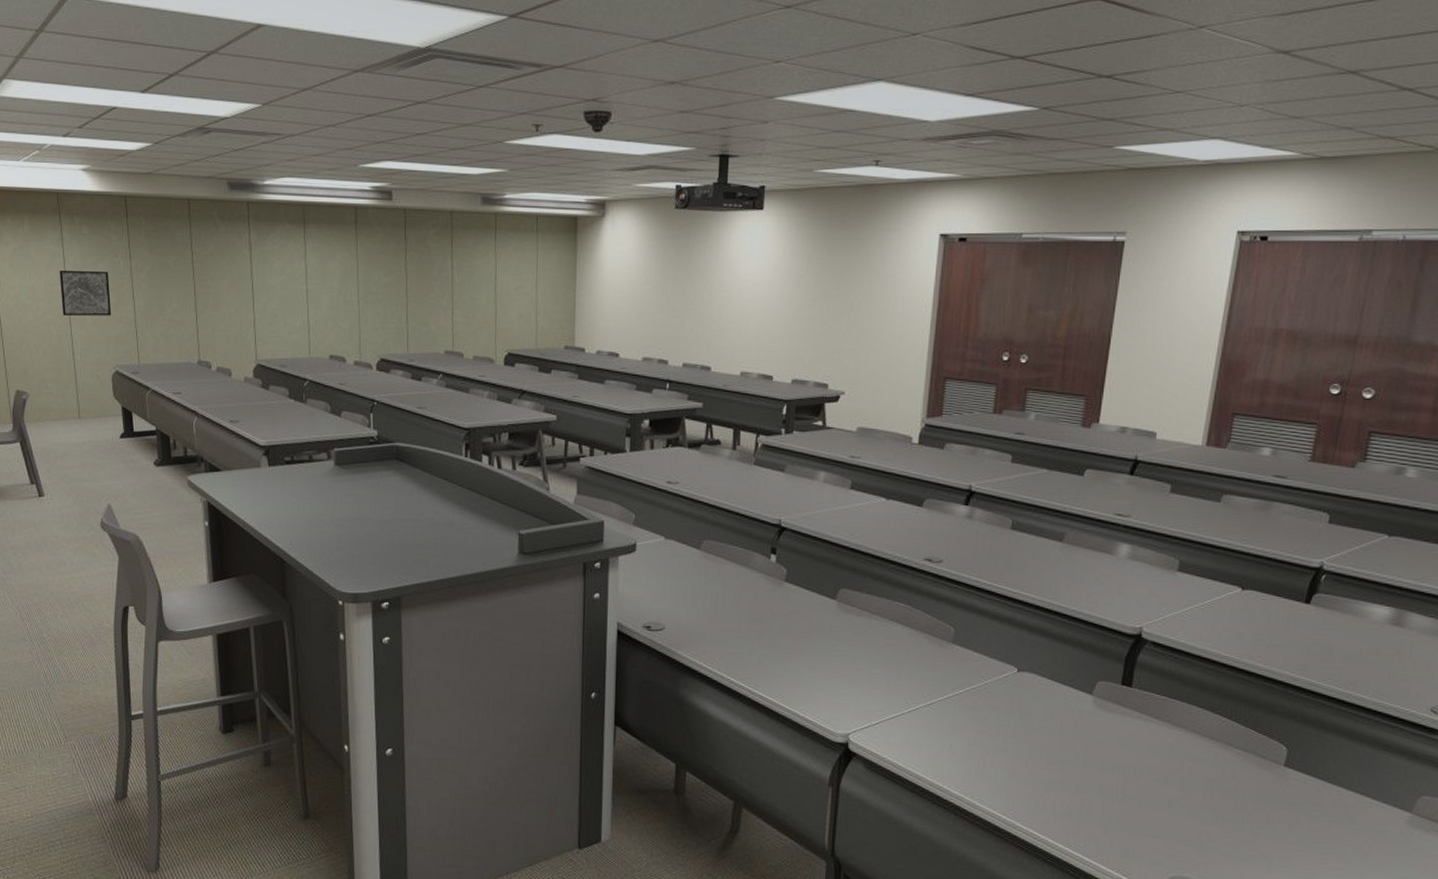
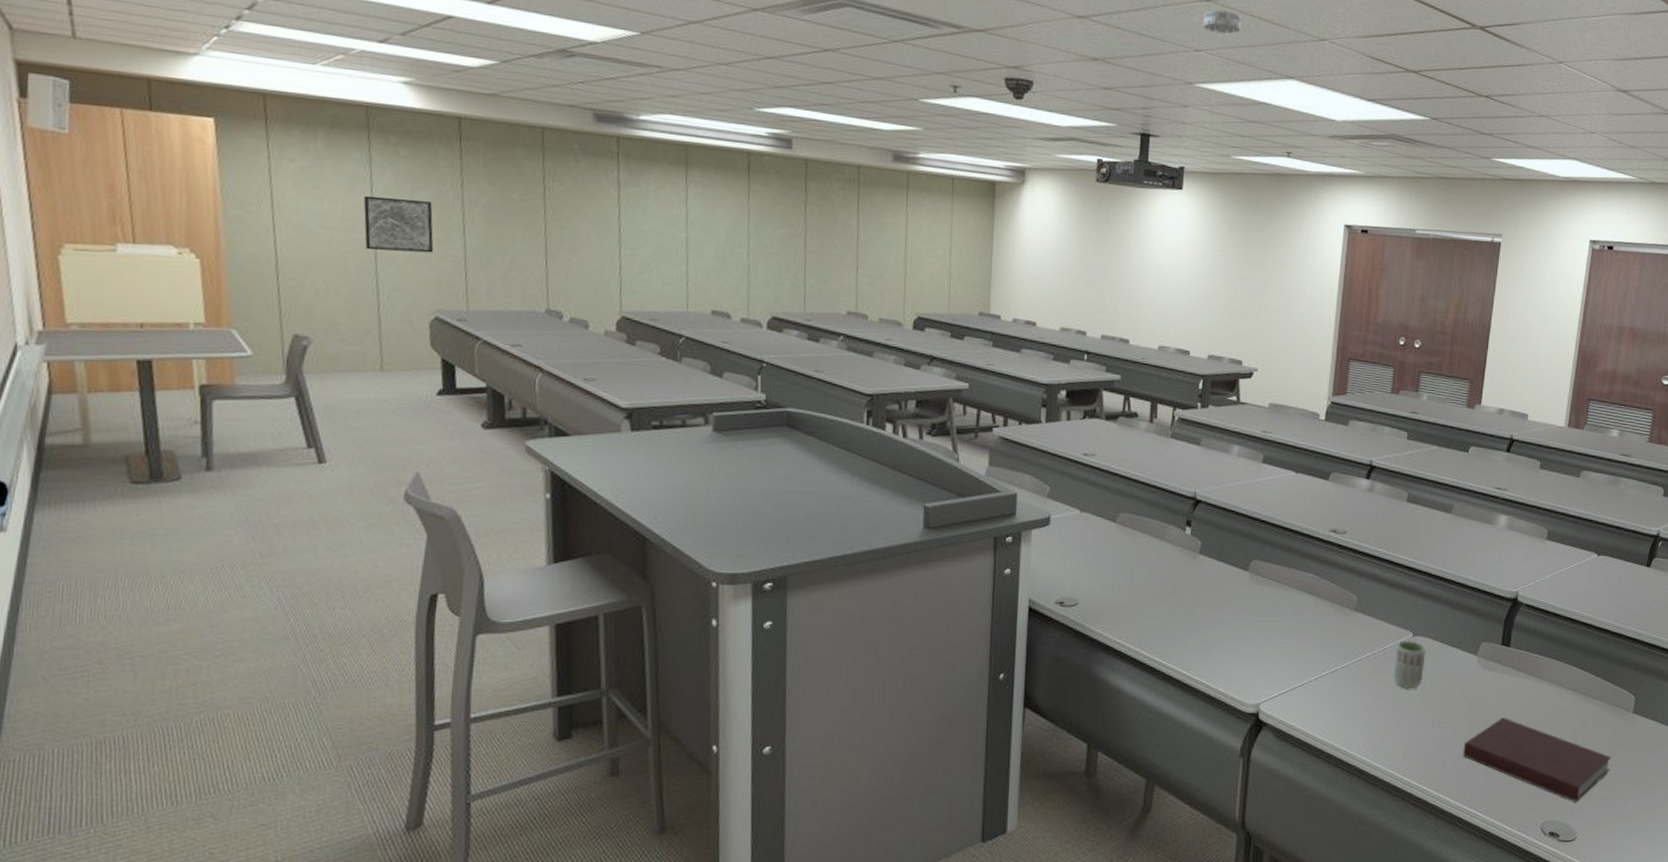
smoke detector: none [783,15,824,41] -> present [1203,9,1241,34]
cup: none [995,676,1033,727] -> present [1393,641,1426,689]
notebook: none [1074,762,1257,858] -> present [1462,717,1612,802]

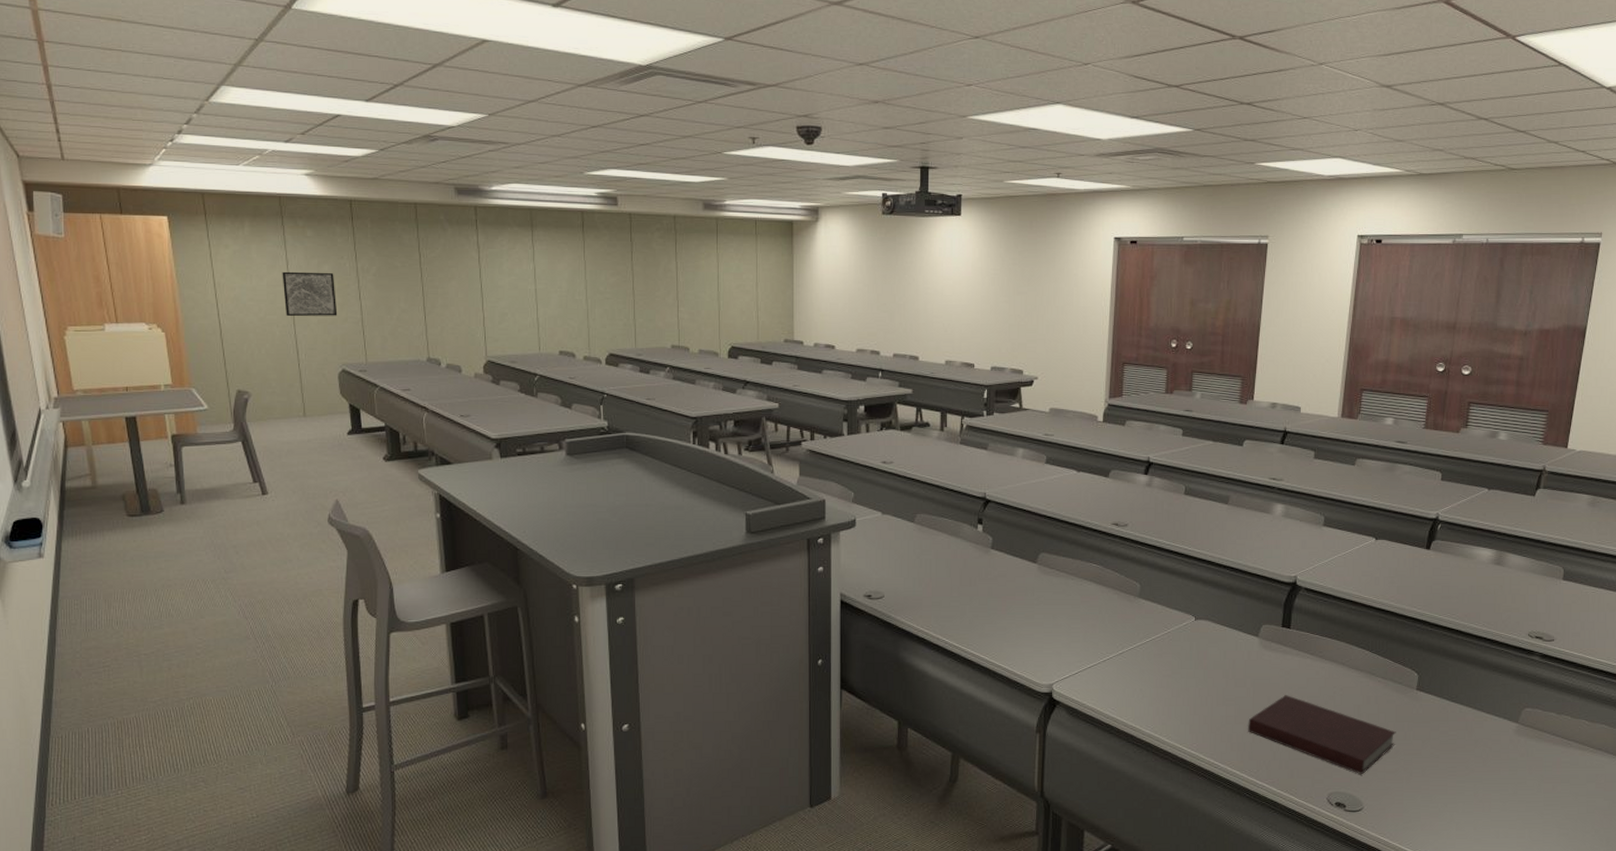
smoke detector: present [1203,9,1241,34] -> none [973,45,1008,67]
cup: present [1393,641,1426,689] -> none [1177,624,1208,669]

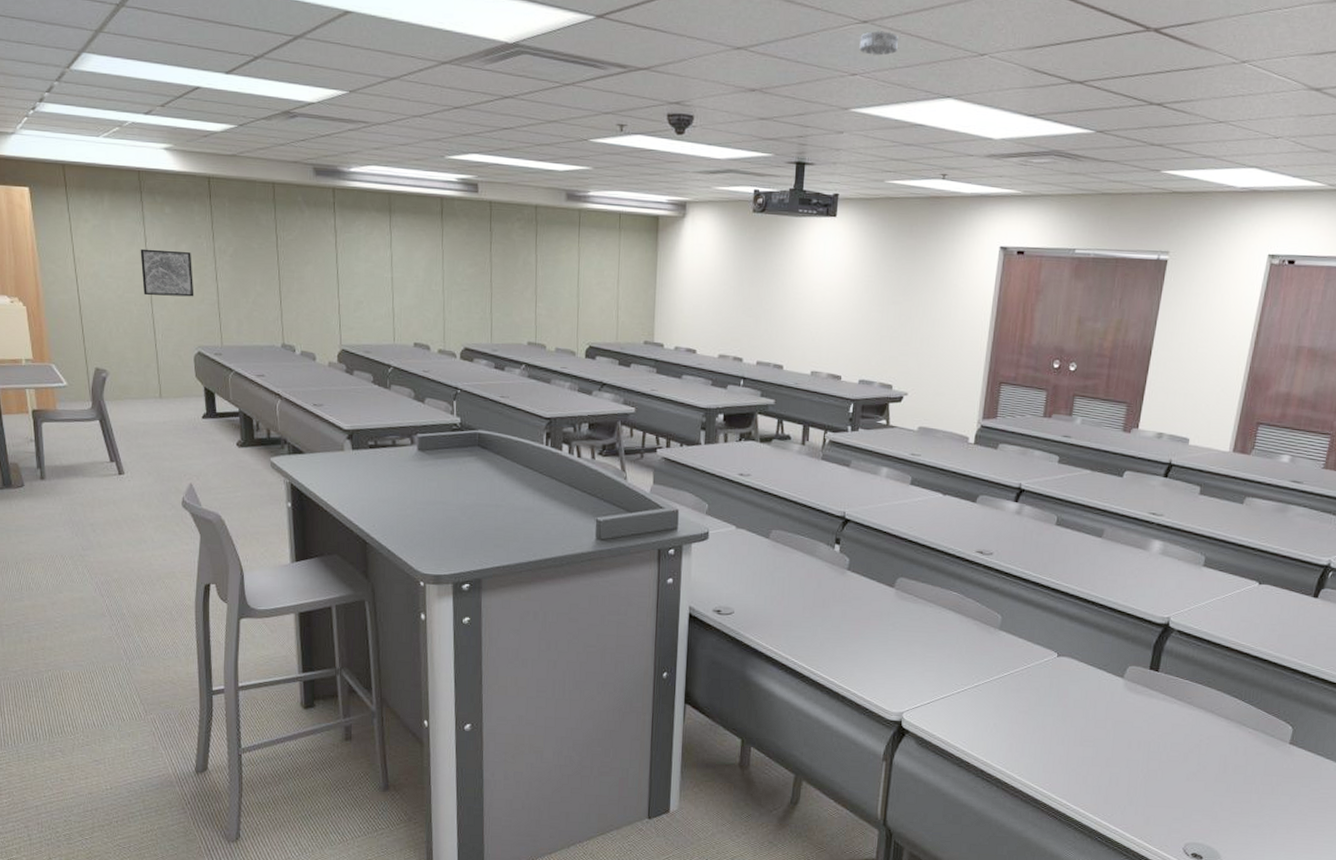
smoke detector: none [973,45,1008,67] -> present [859,30,898,56]
notebook: present [1247,695,1396,774] -> none [1104,740,1264,826]

